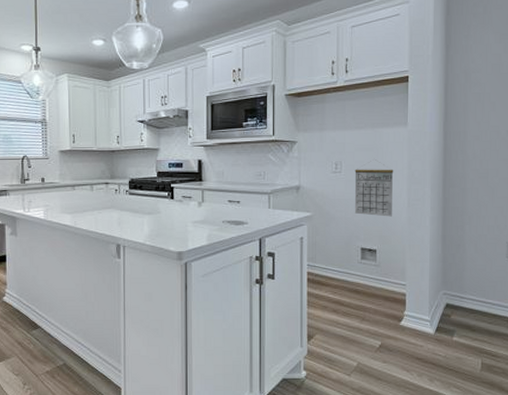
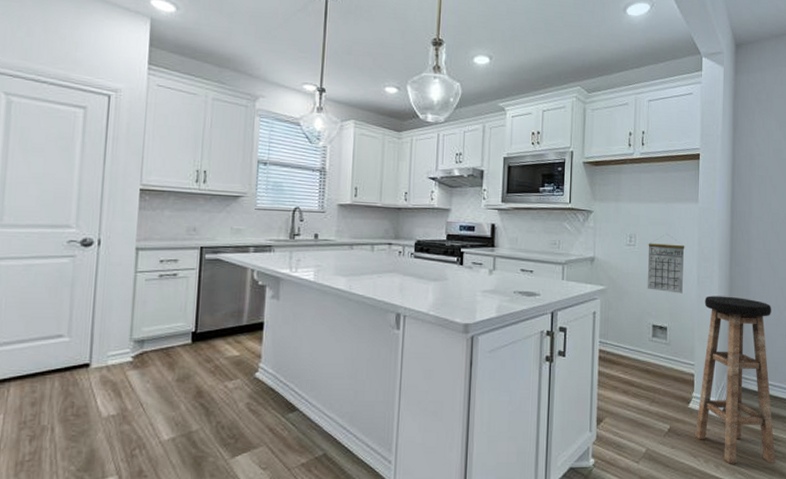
bar stool: none [408,217,494,378] -> present [695,295,776,464]

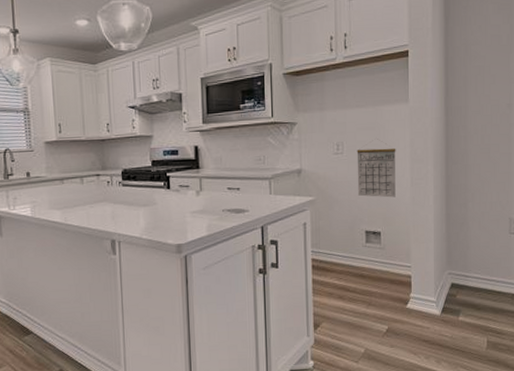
bar stool: present [695,295,776,464] -> none [415,195,500,359]

